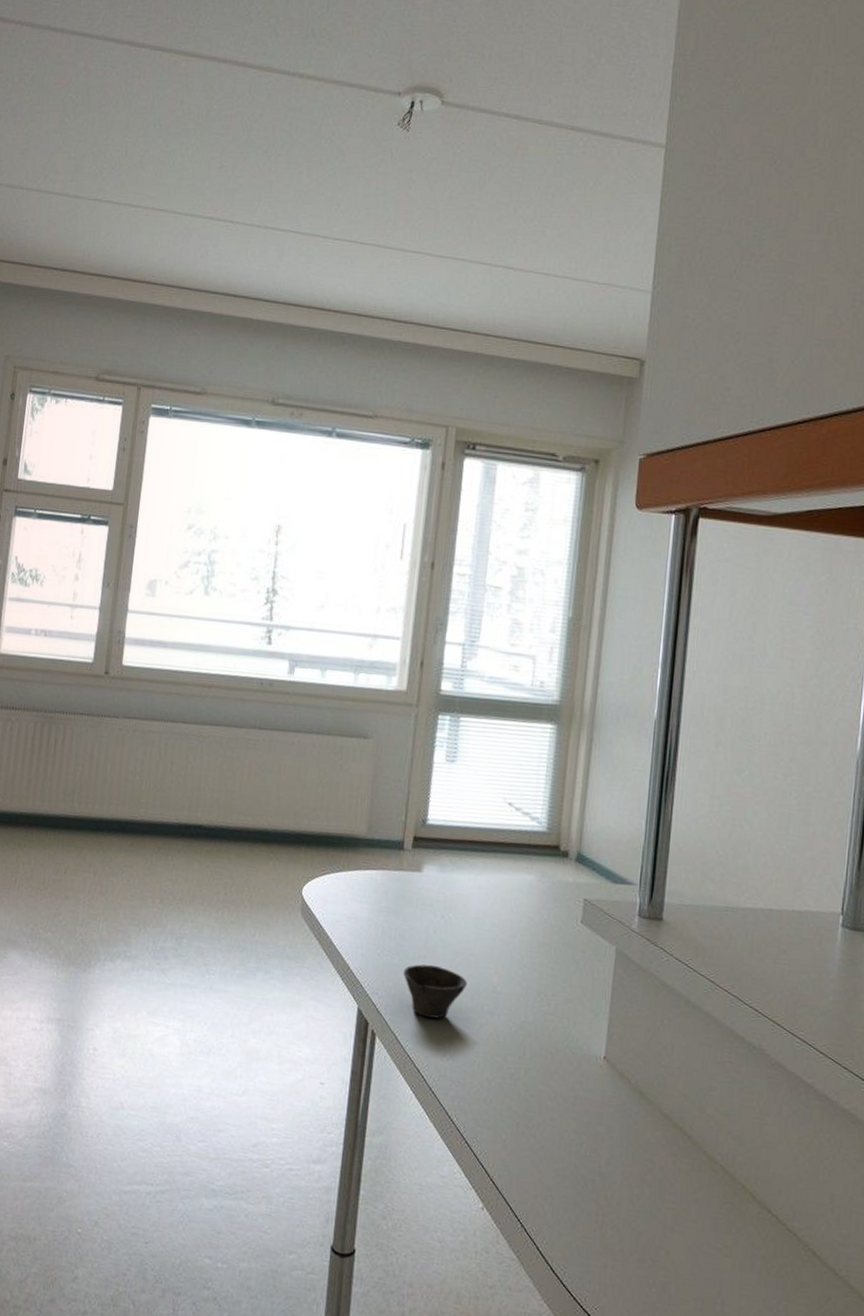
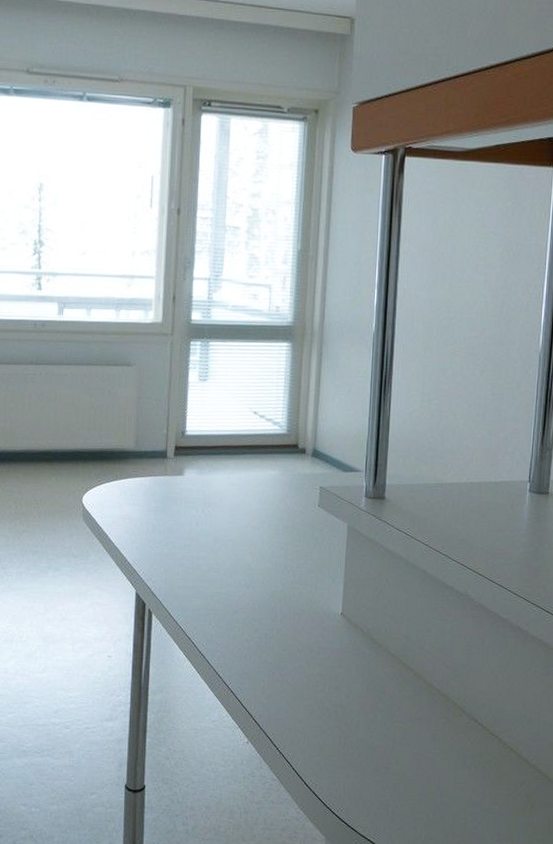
cup: present [403,964,467,1019] -> none [172,551,226,595]

